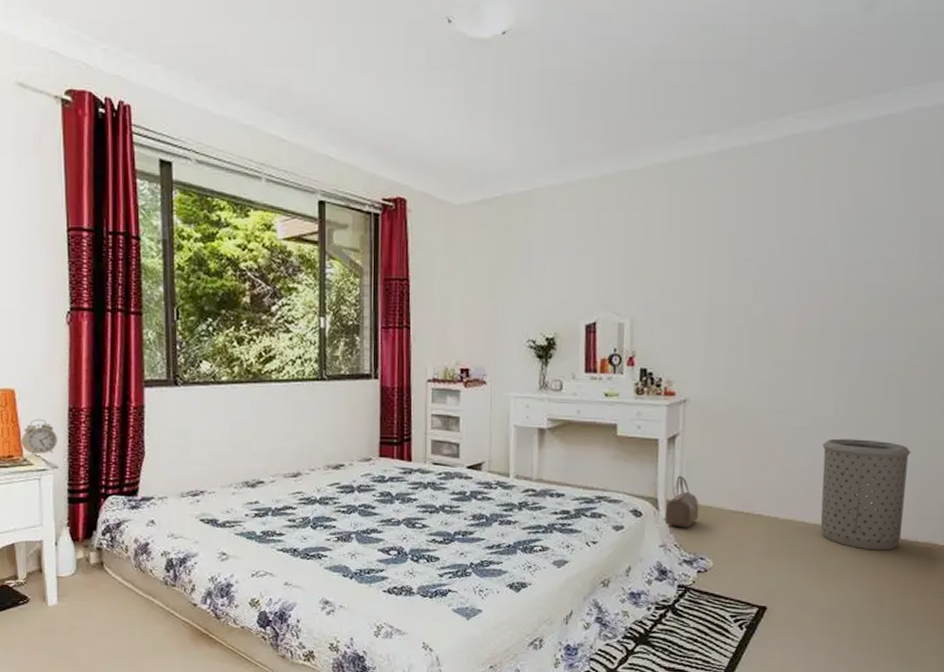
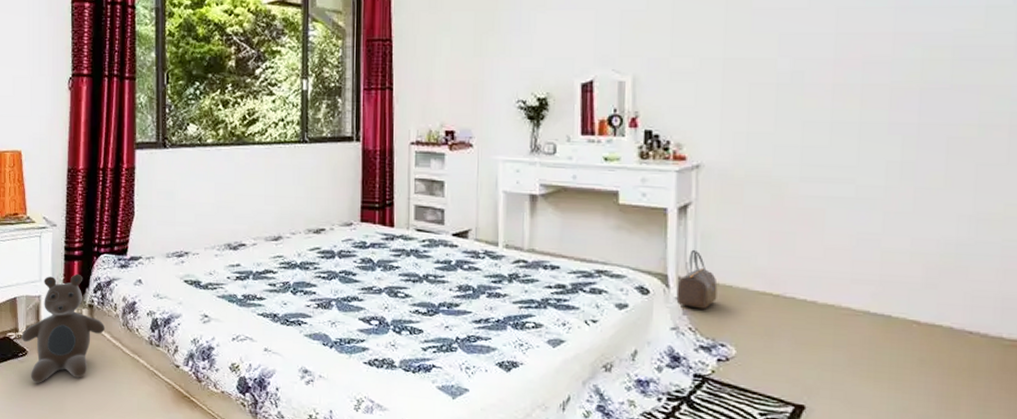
alarm clock: present [22,419,57,455] -> none [26,179,57,213]
teddy bear: none [22,516,116,630] -> present [21,273,106,383]
laundry basket: present [820,438,911,551] -> none [870,211,989,347]

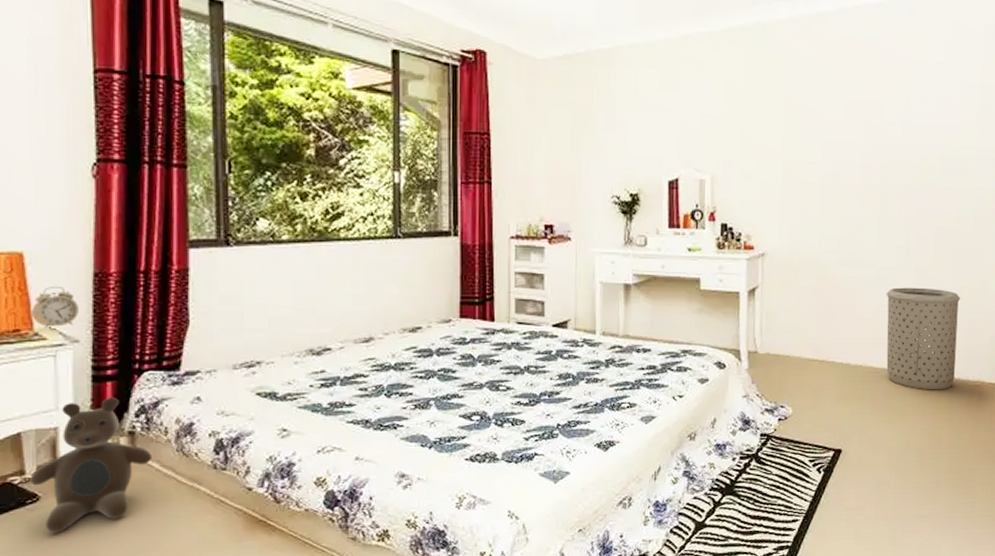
alarm clock: none [26,179,57,213] -> present [32,287,79,328]
handbag: present [676,249,718,309] -> none [747,326,779,378]
laundry basket: none [870,211,989,347] -> present [886,287,961,390]

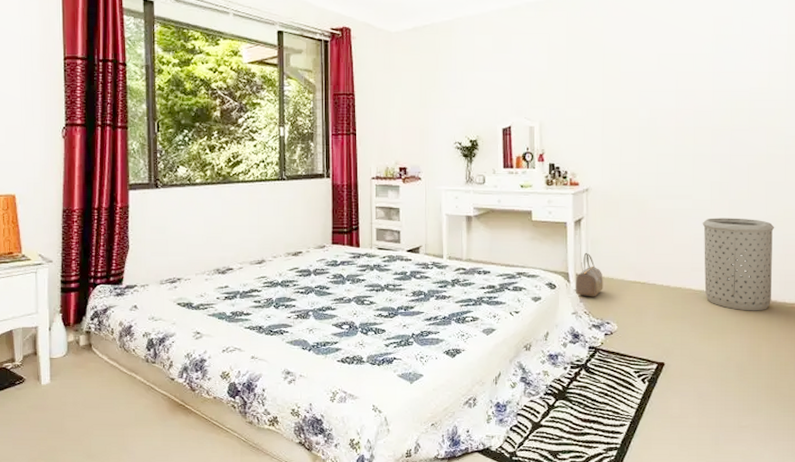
teddy bear: present [30,396,153,533] -> none [18,304,103,407]
alarm clock: present [32,287,79,328] -> none [21,220,52,252]
handbag: none [747,326,779,378] -> present [575,252,603,297]

